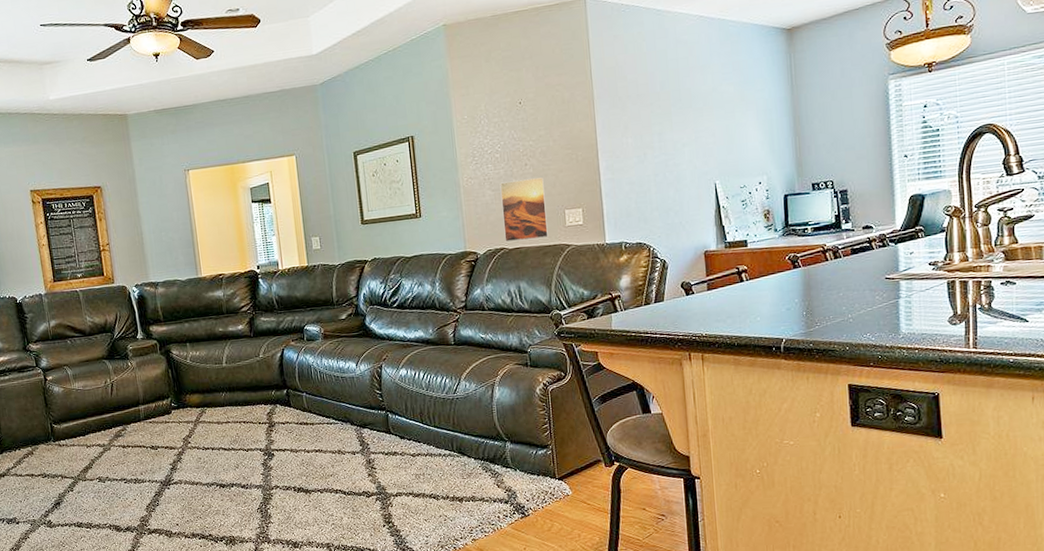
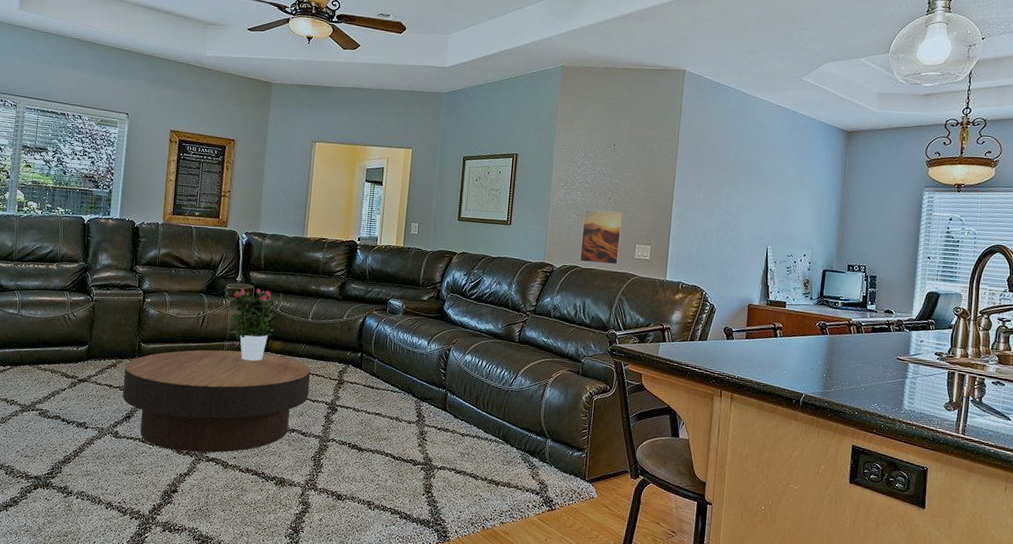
coffee table: none [42,409,241,529] -> present [122,350,311,453]
potted flower: none [135,342,189,422] -> present [229,288,276,362]

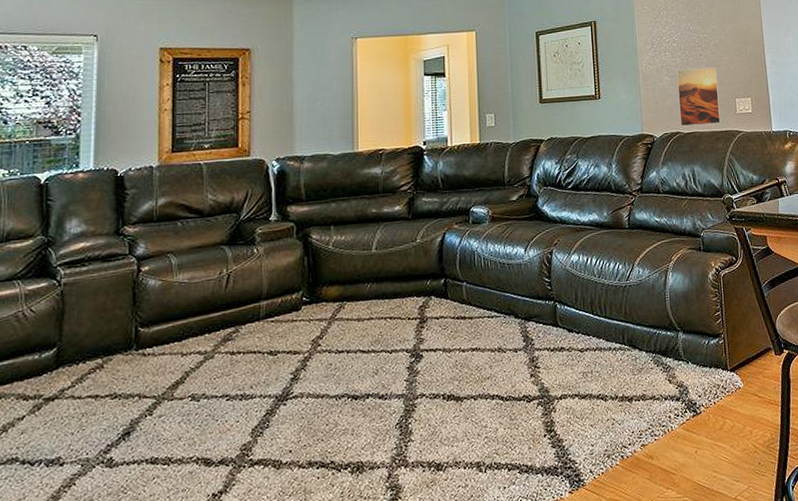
coffee table: present [122,350,311,453] -> none [115,303,383,464]
potted flower: present [229,288,276,362] -> none [264,225,328,320]

